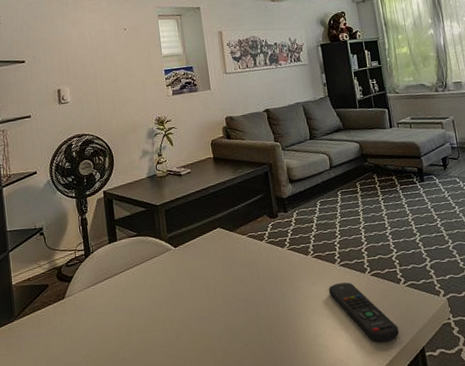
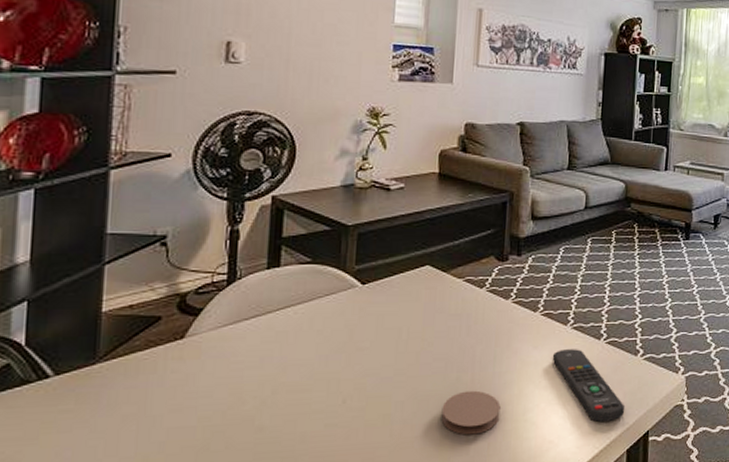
coaster: none [250,322,296,359] -> present [441,390,501,435]

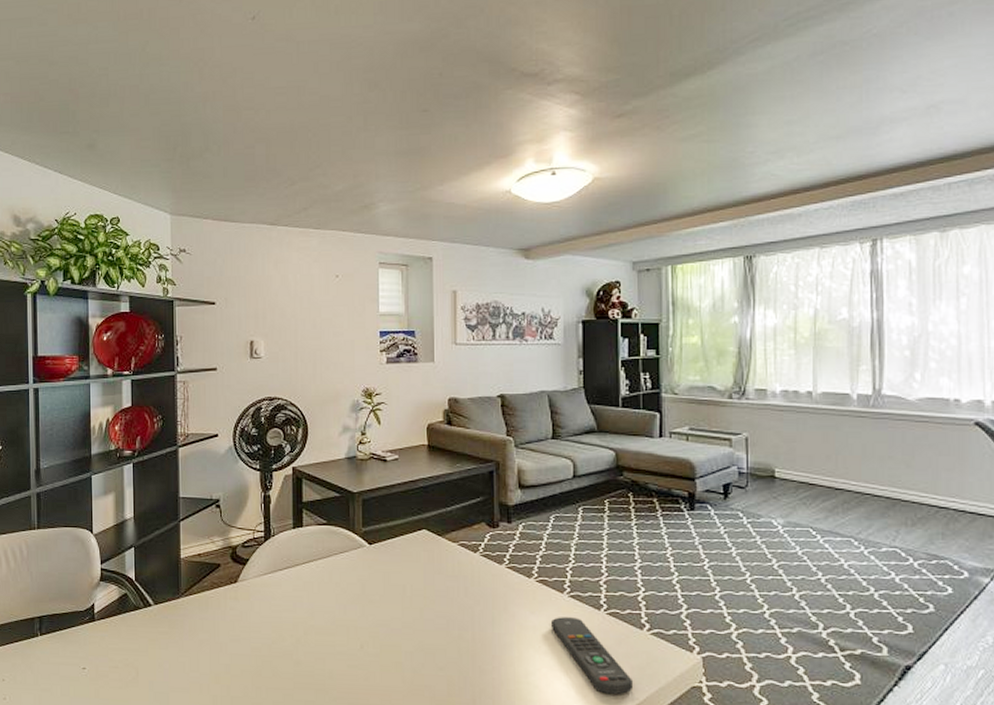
coaster: present [441,390,501,435] -> none [447,648,502,691]

